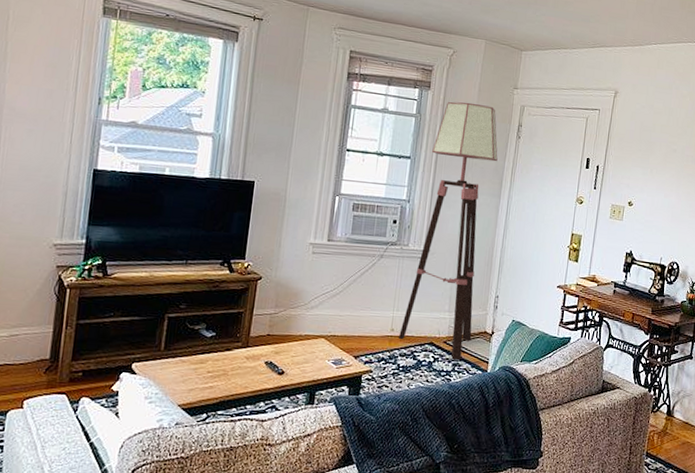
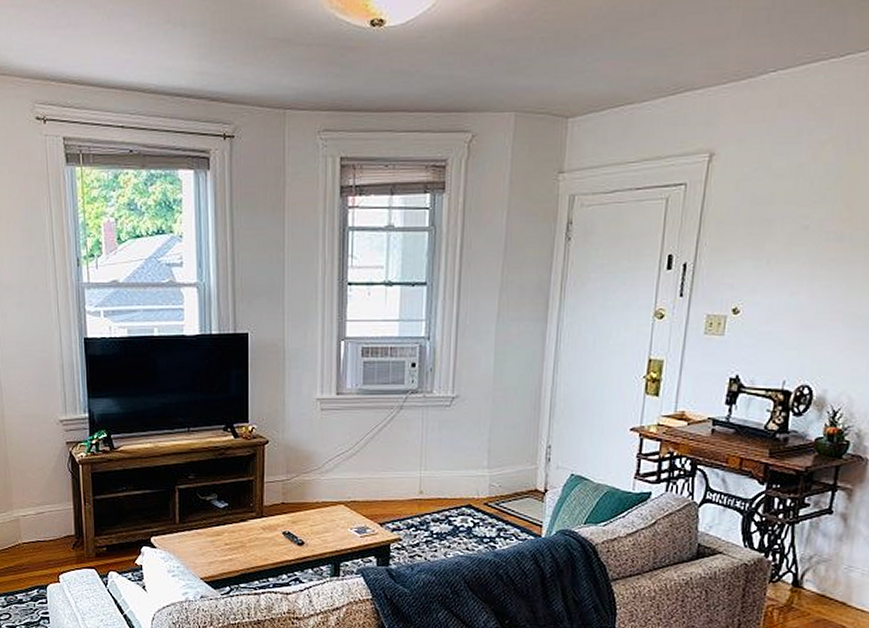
floor lamp: present [398,101,498,361] -> none [428,201,541,525]

